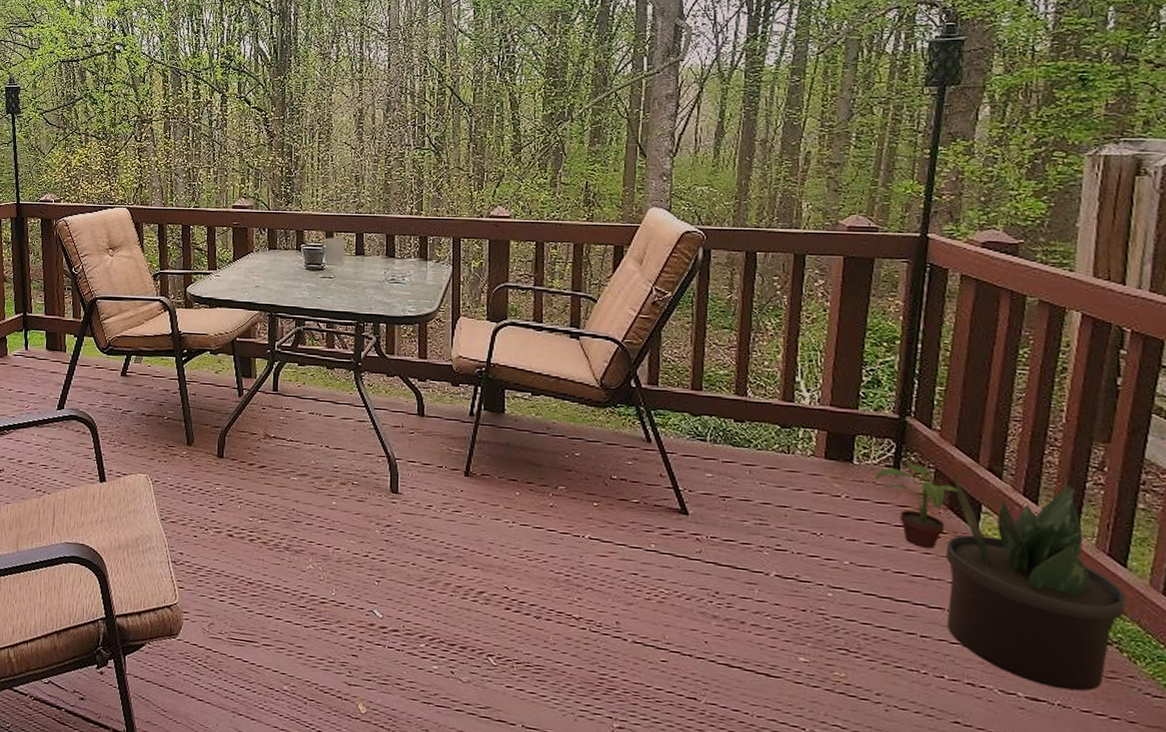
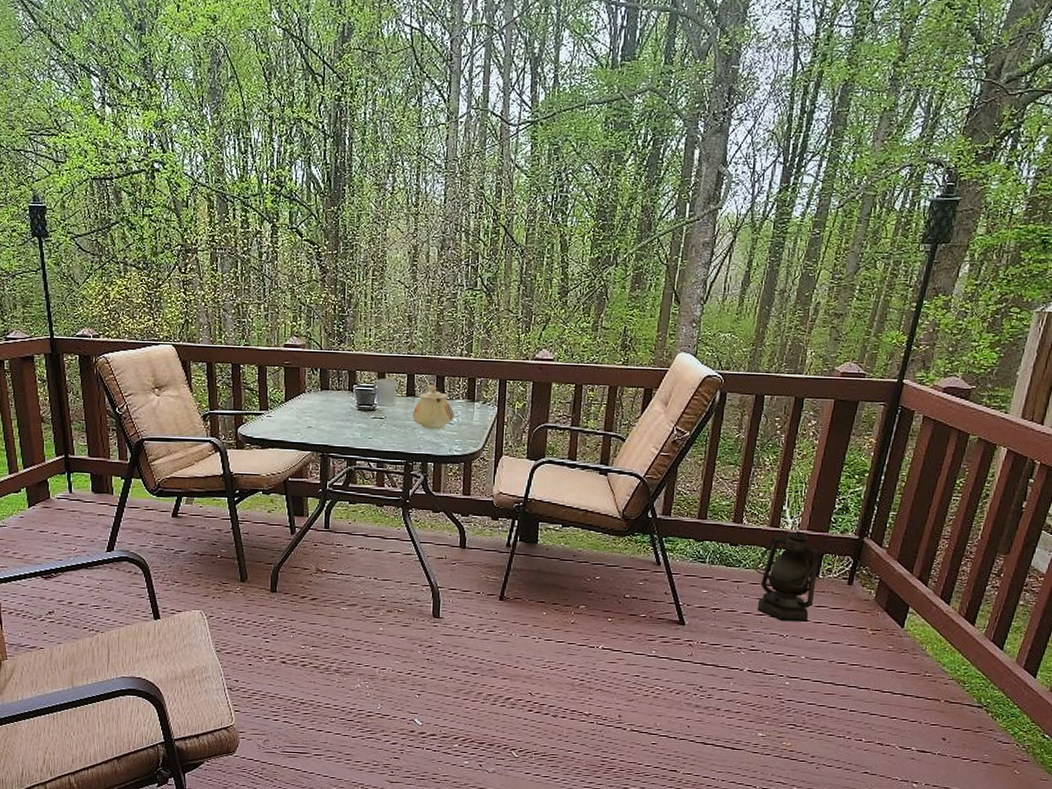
teapot: none [362,243,407,289] -> present [412,384,455,429]
lantern: none [768,406,853,518] -> present [754,530,821,622]
potted plant: present [875,464,971,549] -> none [833,577,902,643]
planter: present [946,469,1126,691] -> none [870,579,998,743]

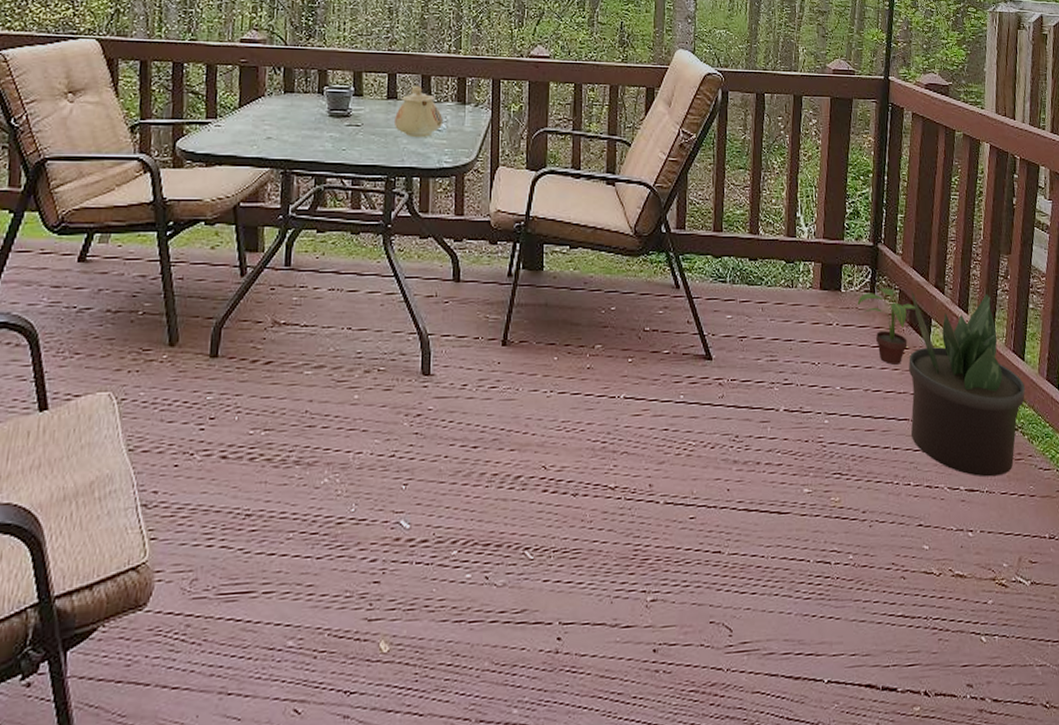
candle holder: present [375,378,397,408] -> none [350,78,376,113]
lantern: present [754,530,821,622] -> none [776,239,840,347]
potted plant: none [833,577,902,643] -> present [857,288,924,365]
planter: none [870,579,998,743] -> present [908,289,1025,477]

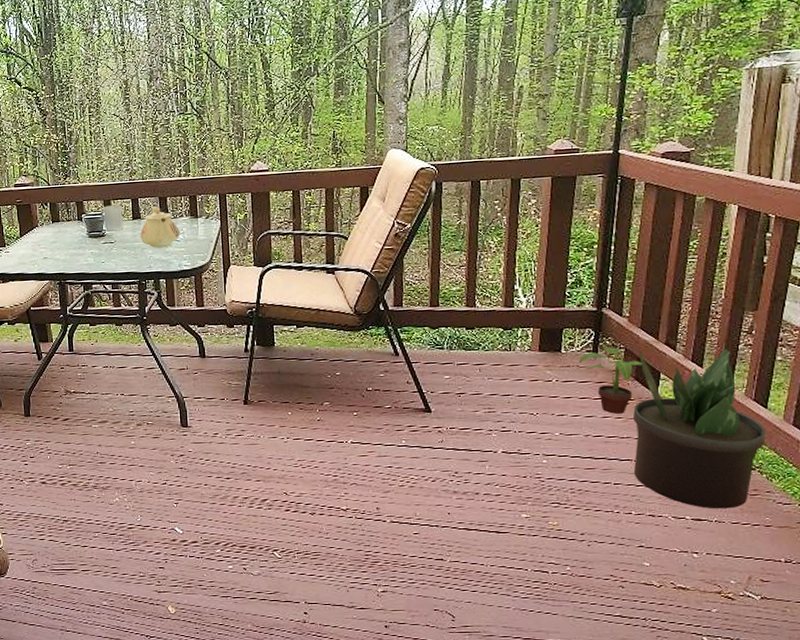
candle holder: none [350,78,376,113] -> present [102,205,124,233]

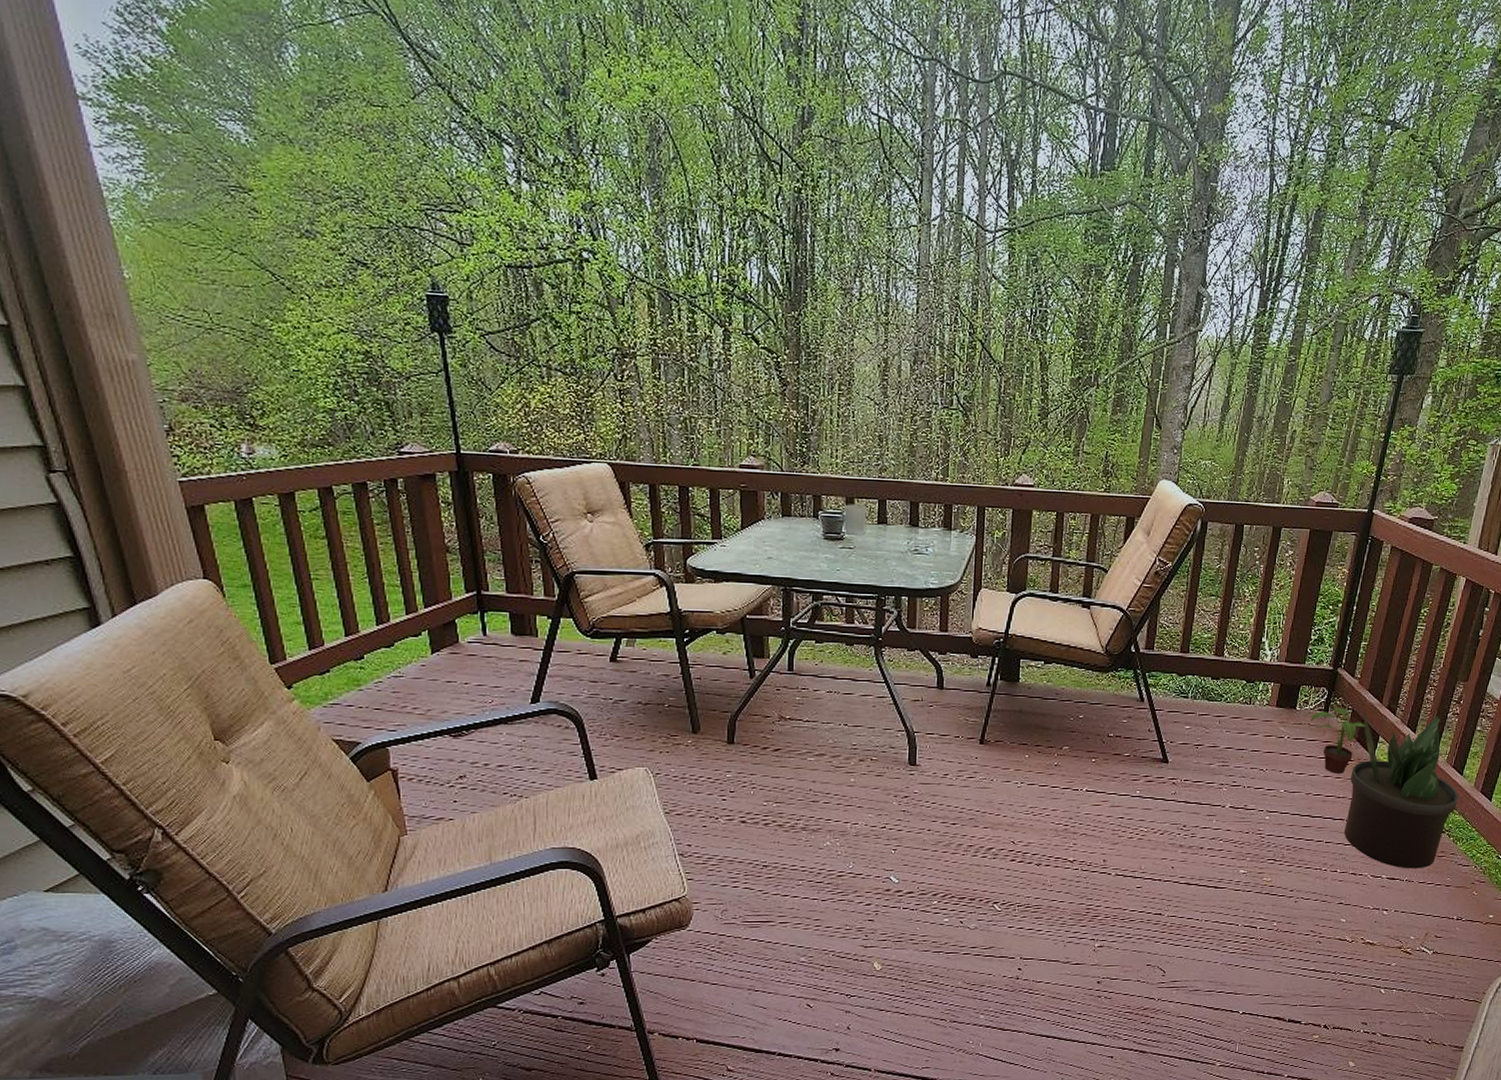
teapot: present [139,205,181,248] -> none [884,511,931,560]

